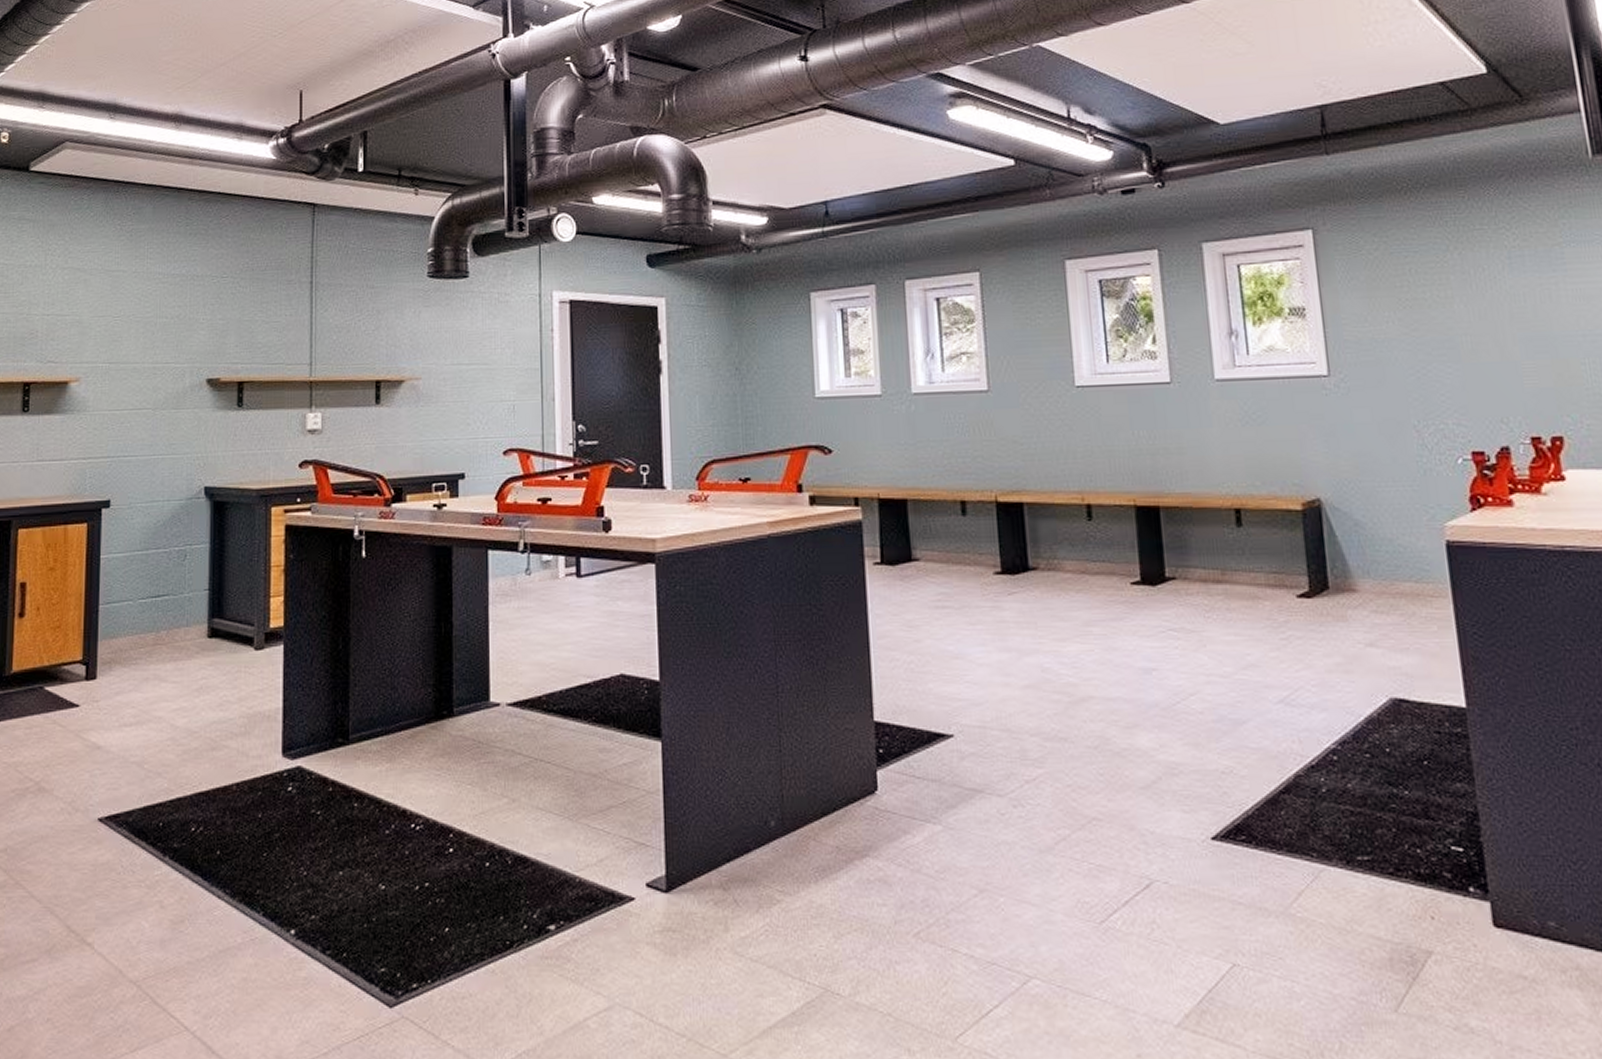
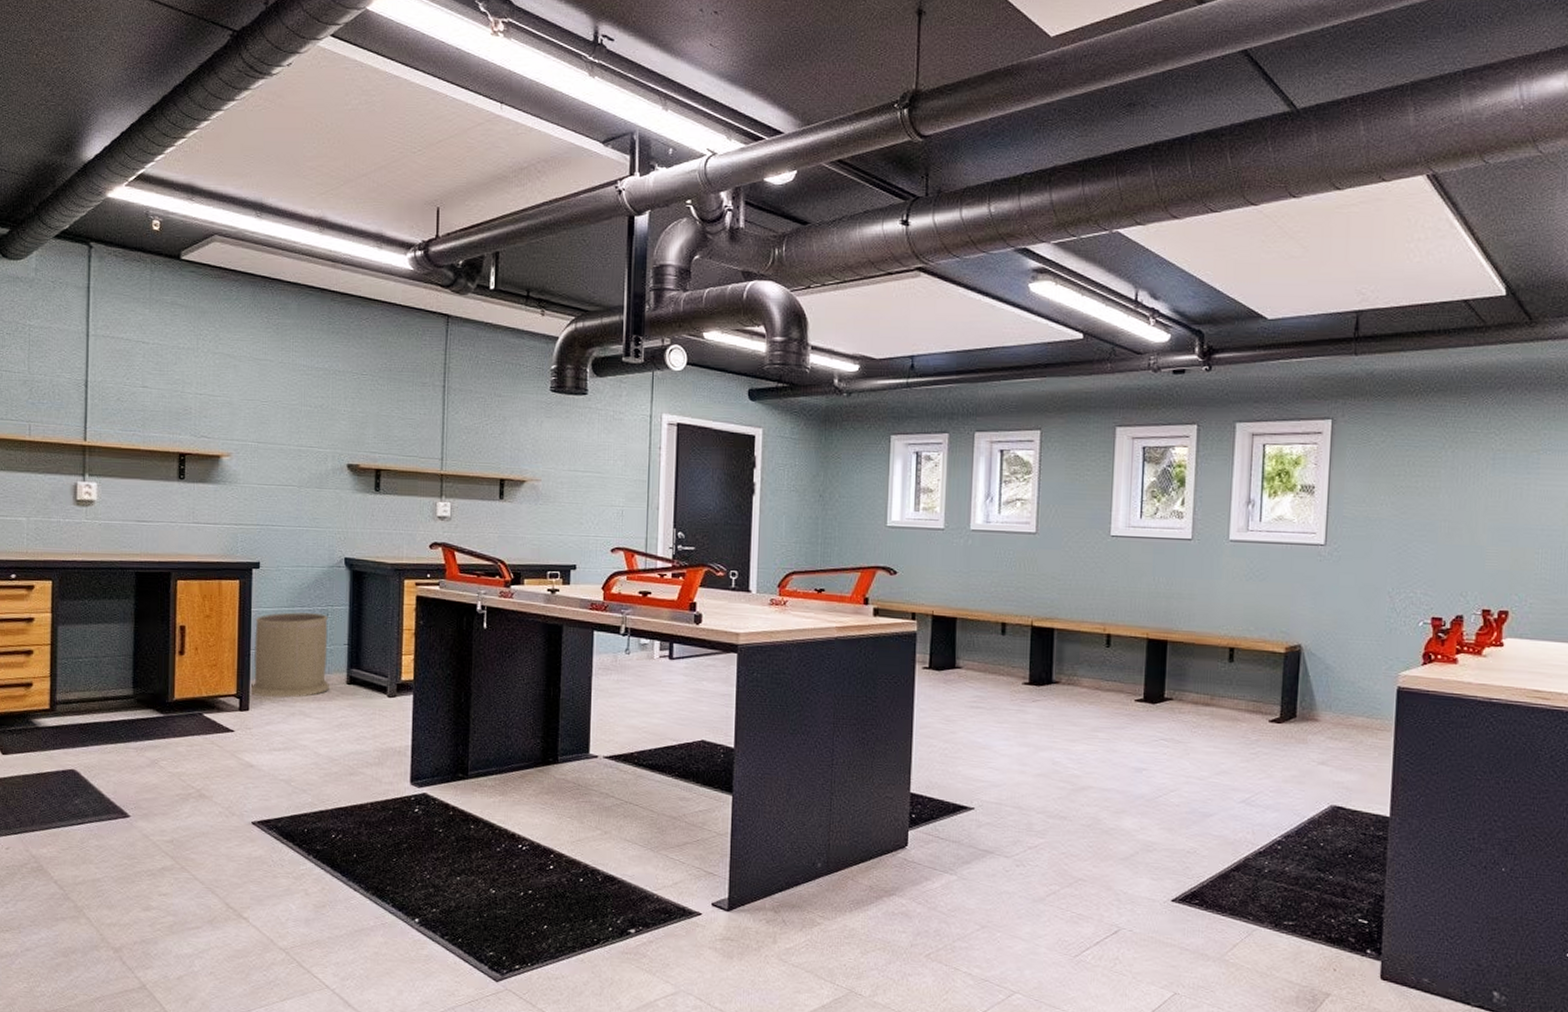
trash can: none [97,555,189,662] -> present [249,612,330,699]

